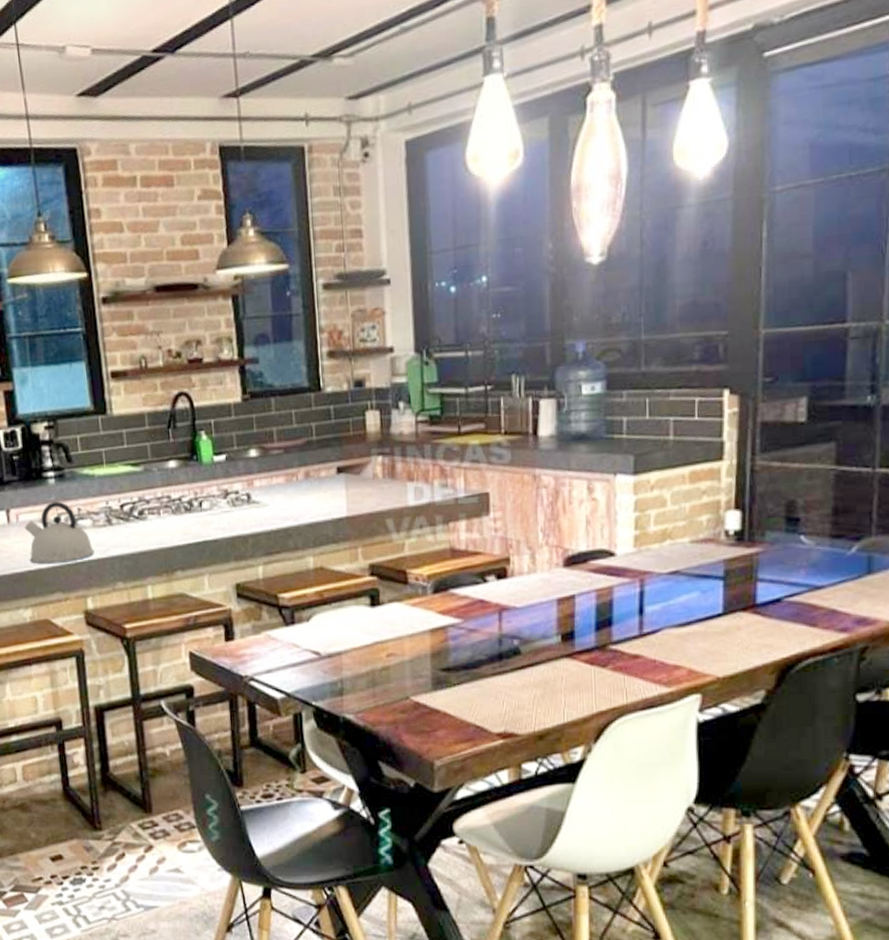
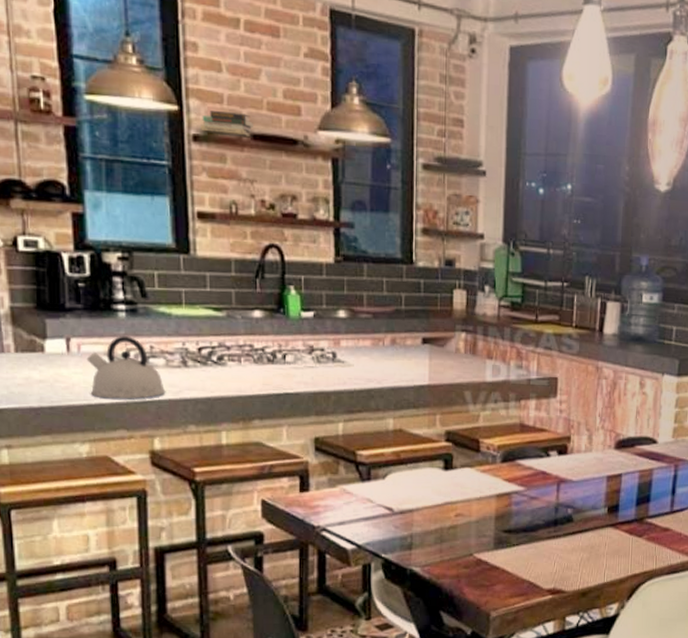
books: none [108,267,156,294] -> present [201,111,253,138]

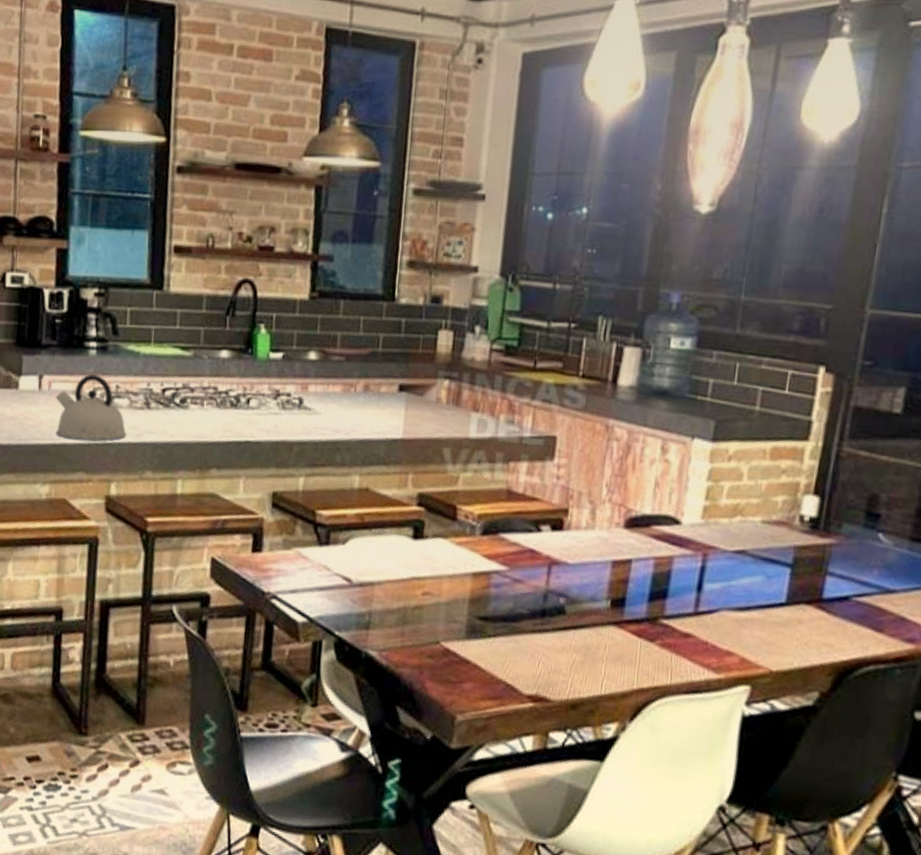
books: present [201,111,253,138] -> none [185,141,238,167]

